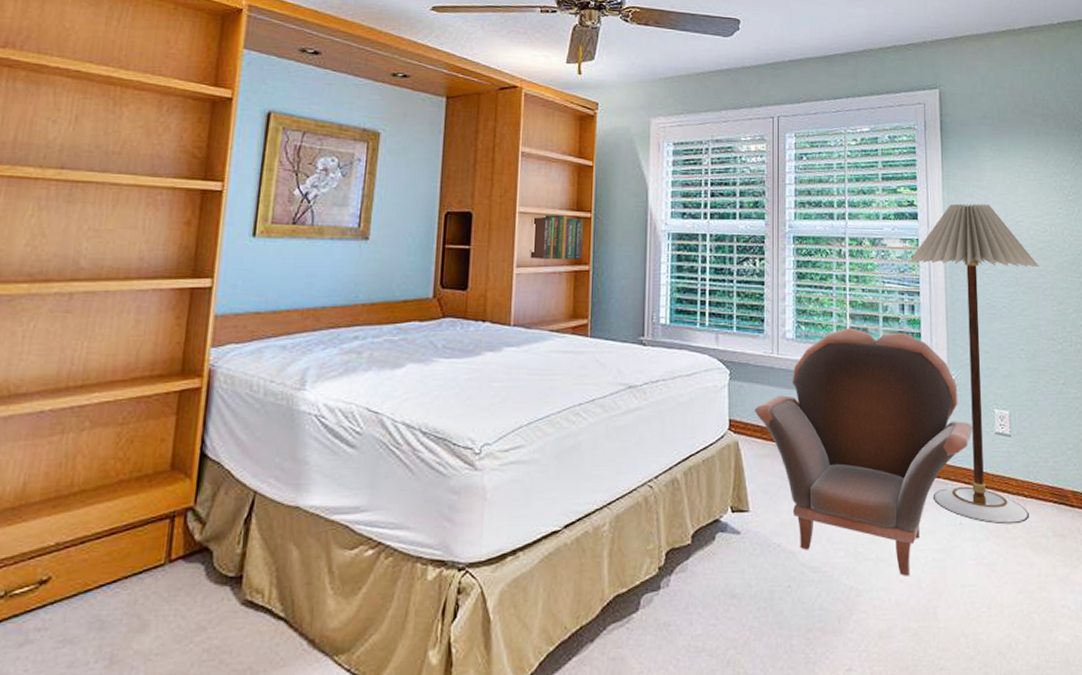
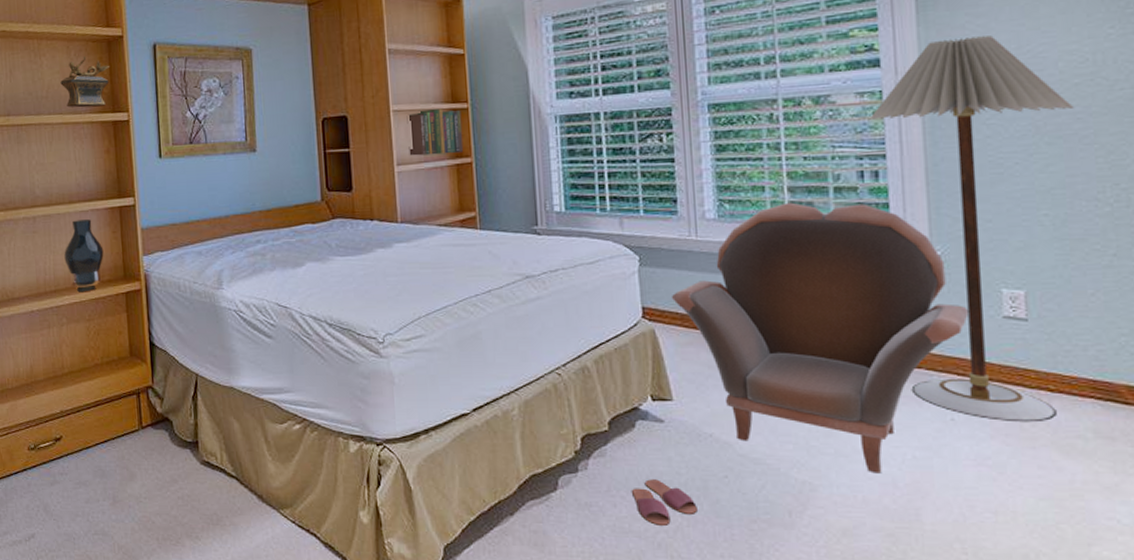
vase: none [103,300,160,389] -> present [64,219,104,293]
decorative box: none [141,114,210,172] -> present [60,56,110,108]
slippers: none [708,593,763,643] -> present [632,479,697,527]

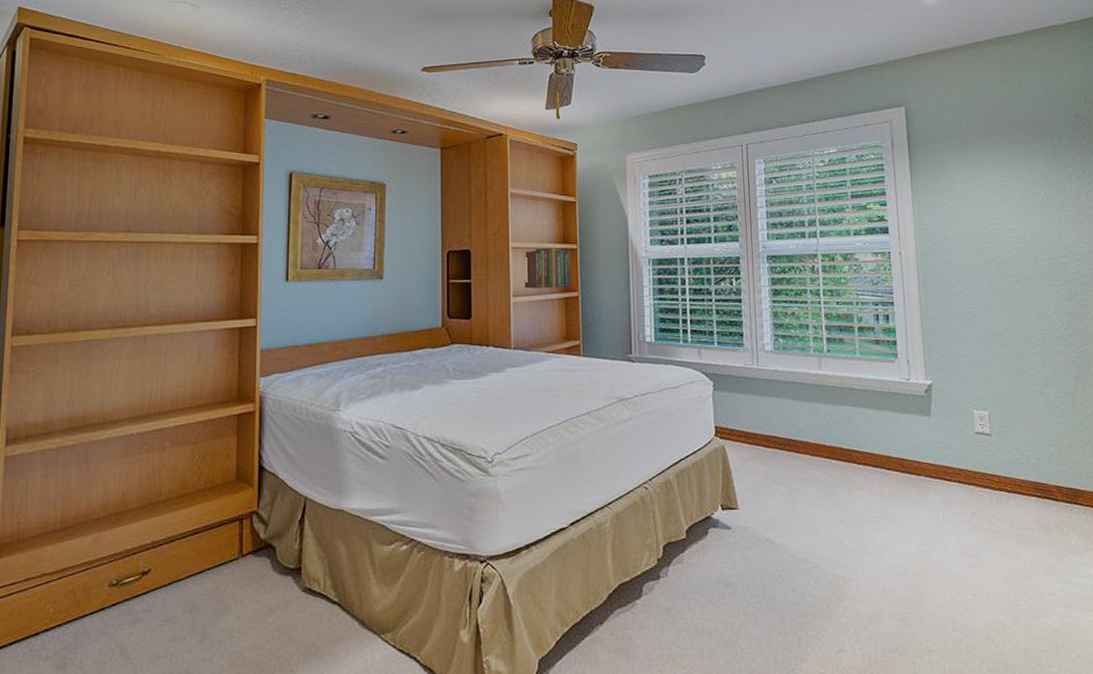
decorative box: present [60,56,110,108] -> none [189,179,244,229]
vase: present [64,219,104,293] -> none [174,340,218,415]
slippers: present [632,479,697,527] -> none [705,582,757,626]
armchair: present [671,202,968,474] -> none [737,338,952,566]
floor lamp: present [869,36,1075,423] -> none [882,215,1015,518]

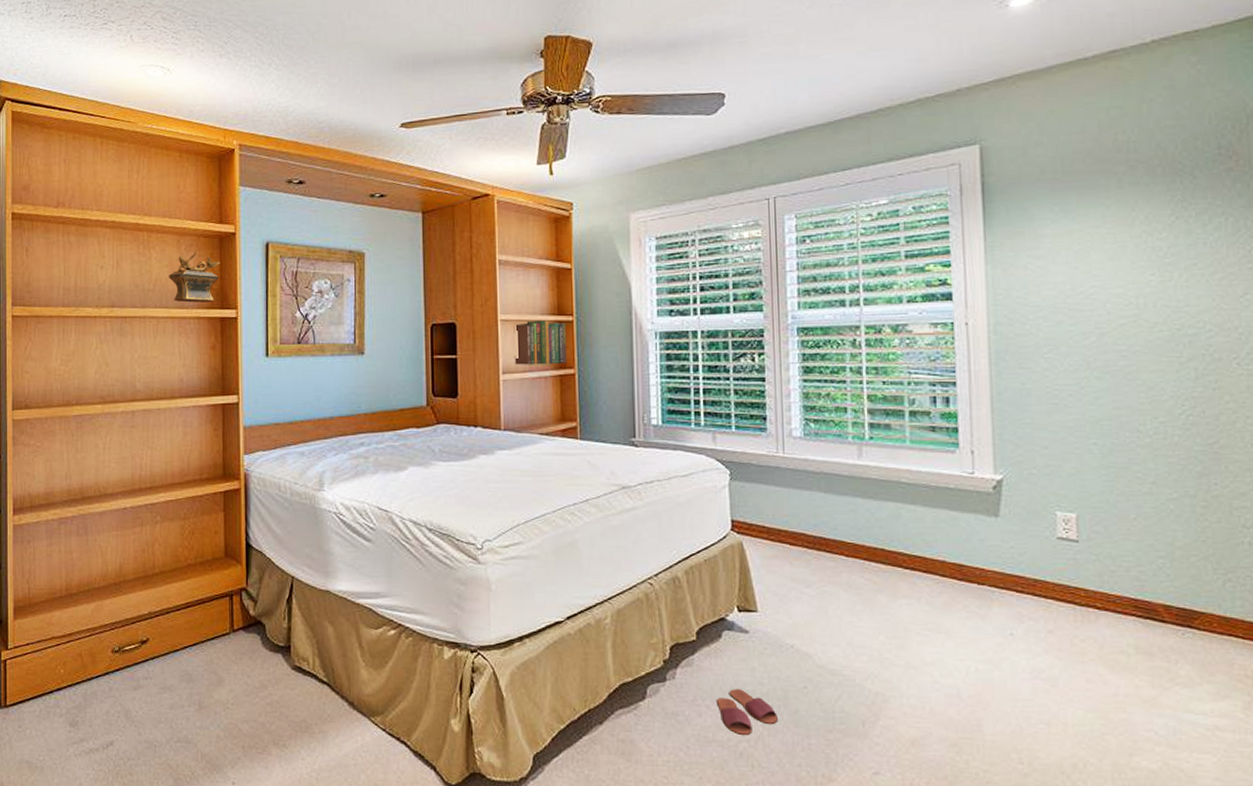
decorative box: none [189,179,244,229] -> present [169,251,221,303]
slippers: none [705,582,757,626] -> present [717,689,778,736]

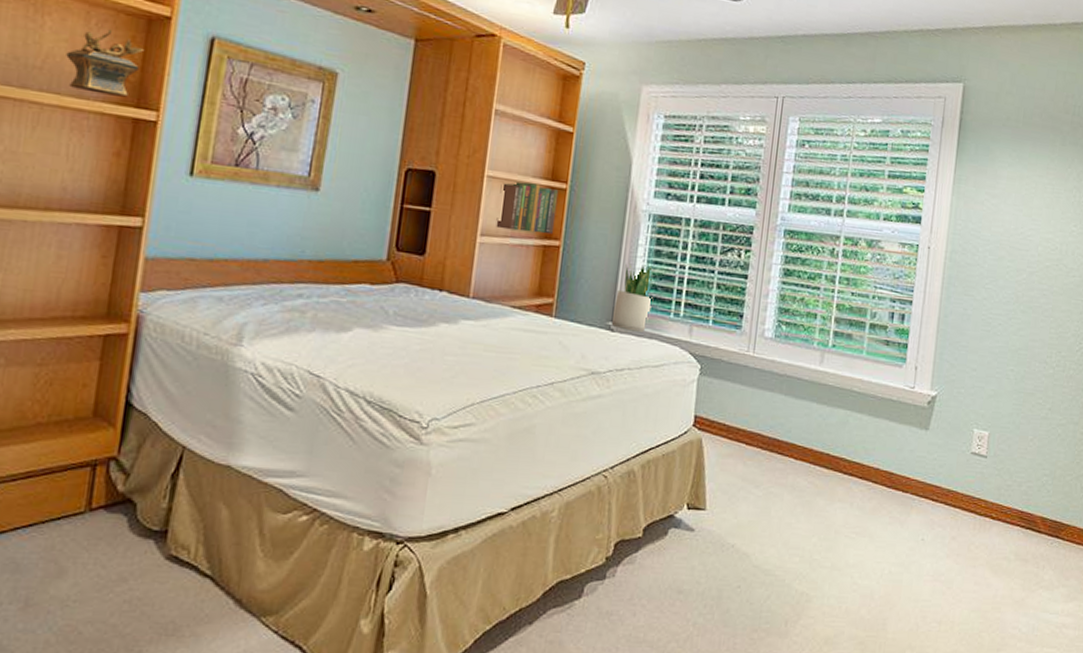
planter: none [634,378,671,446] -> present [611,262,655,334]
slippers: present [717,689,778,736] -> none [653,588,709,636]

